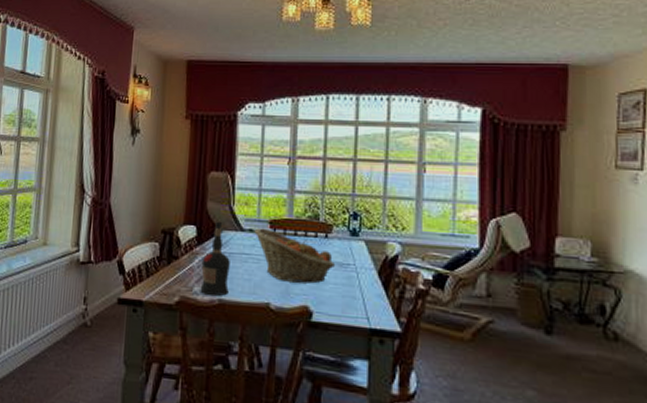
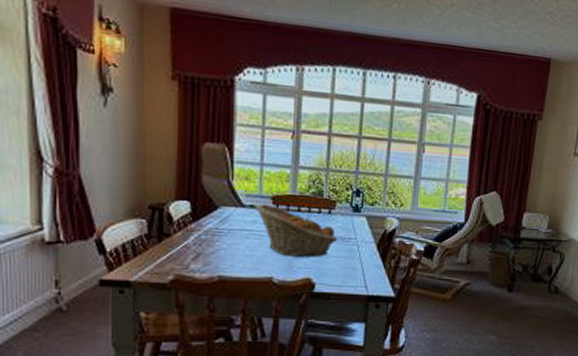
liquor bottle: present [200,221,230,296] -> none [197,196,230,272]

